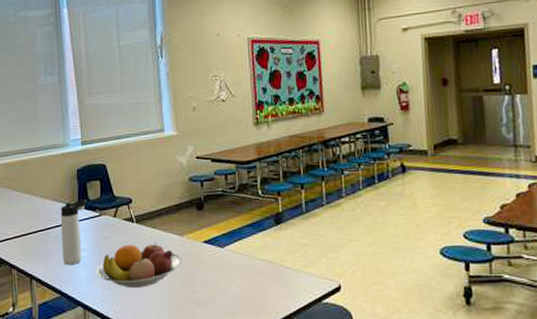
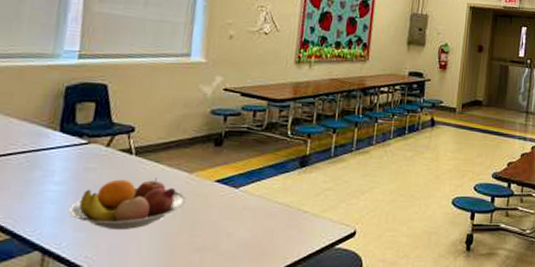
thermos bottle: present [60,199,87,266] -> none [22,122,73,201]

